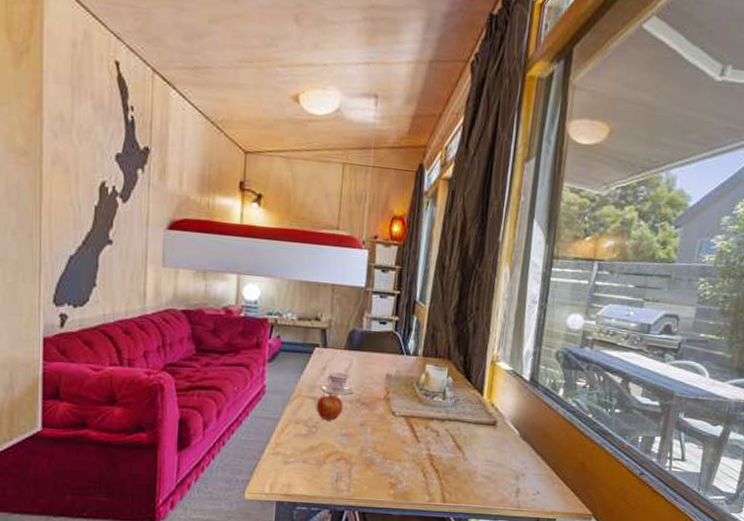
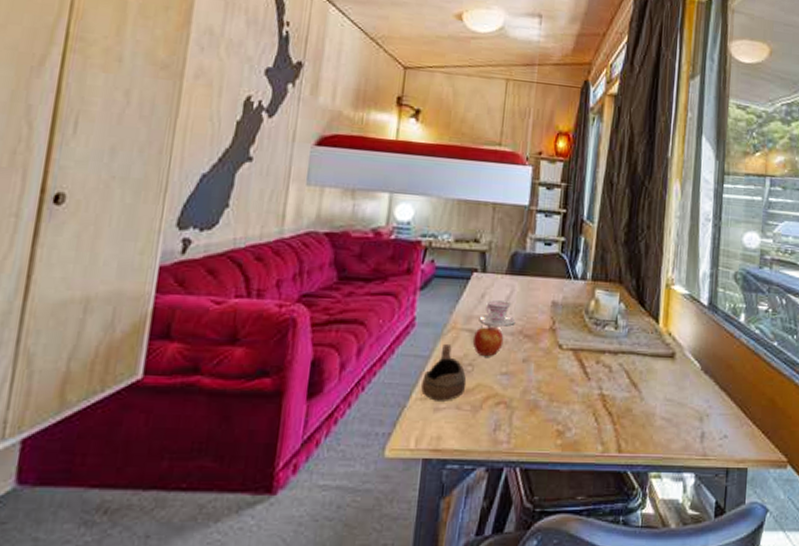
cup: none [273,408,312,456] -> present [421,343,467,401]

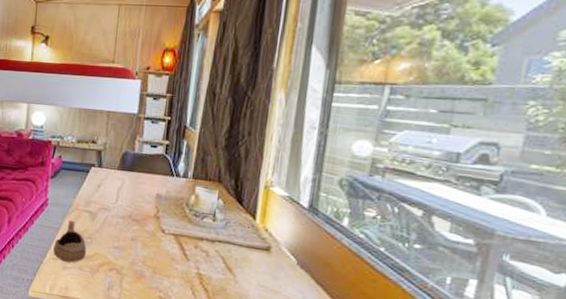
apple: present [472,325,504,357] -> none [91,209,116,233]
teacup: present [479,299,516,326] -> none [96,189,126,211]

